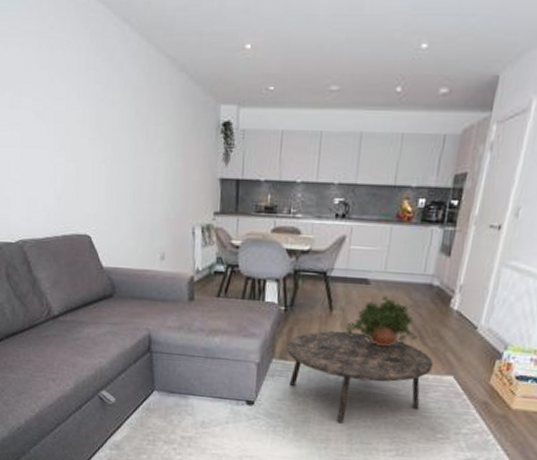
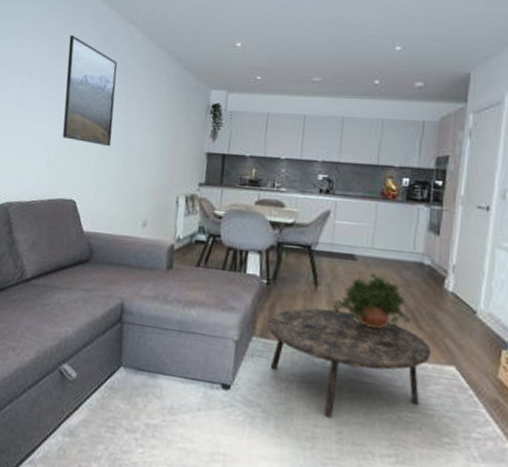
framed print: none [56,39,119,176] -> present [62,34,117,147]

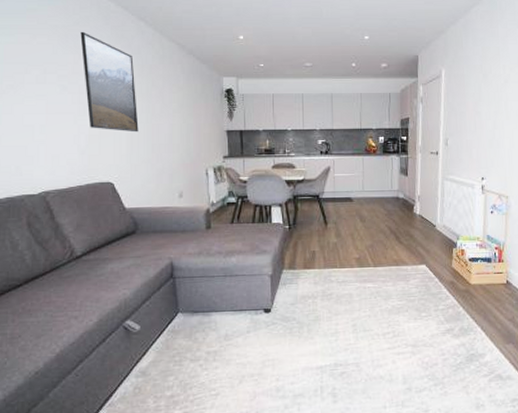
coffee table: present [267,308,432,418] -> none [293,239,410,317]
potted plant: present [331,273,413,329] -> none [339,209,396,248]

